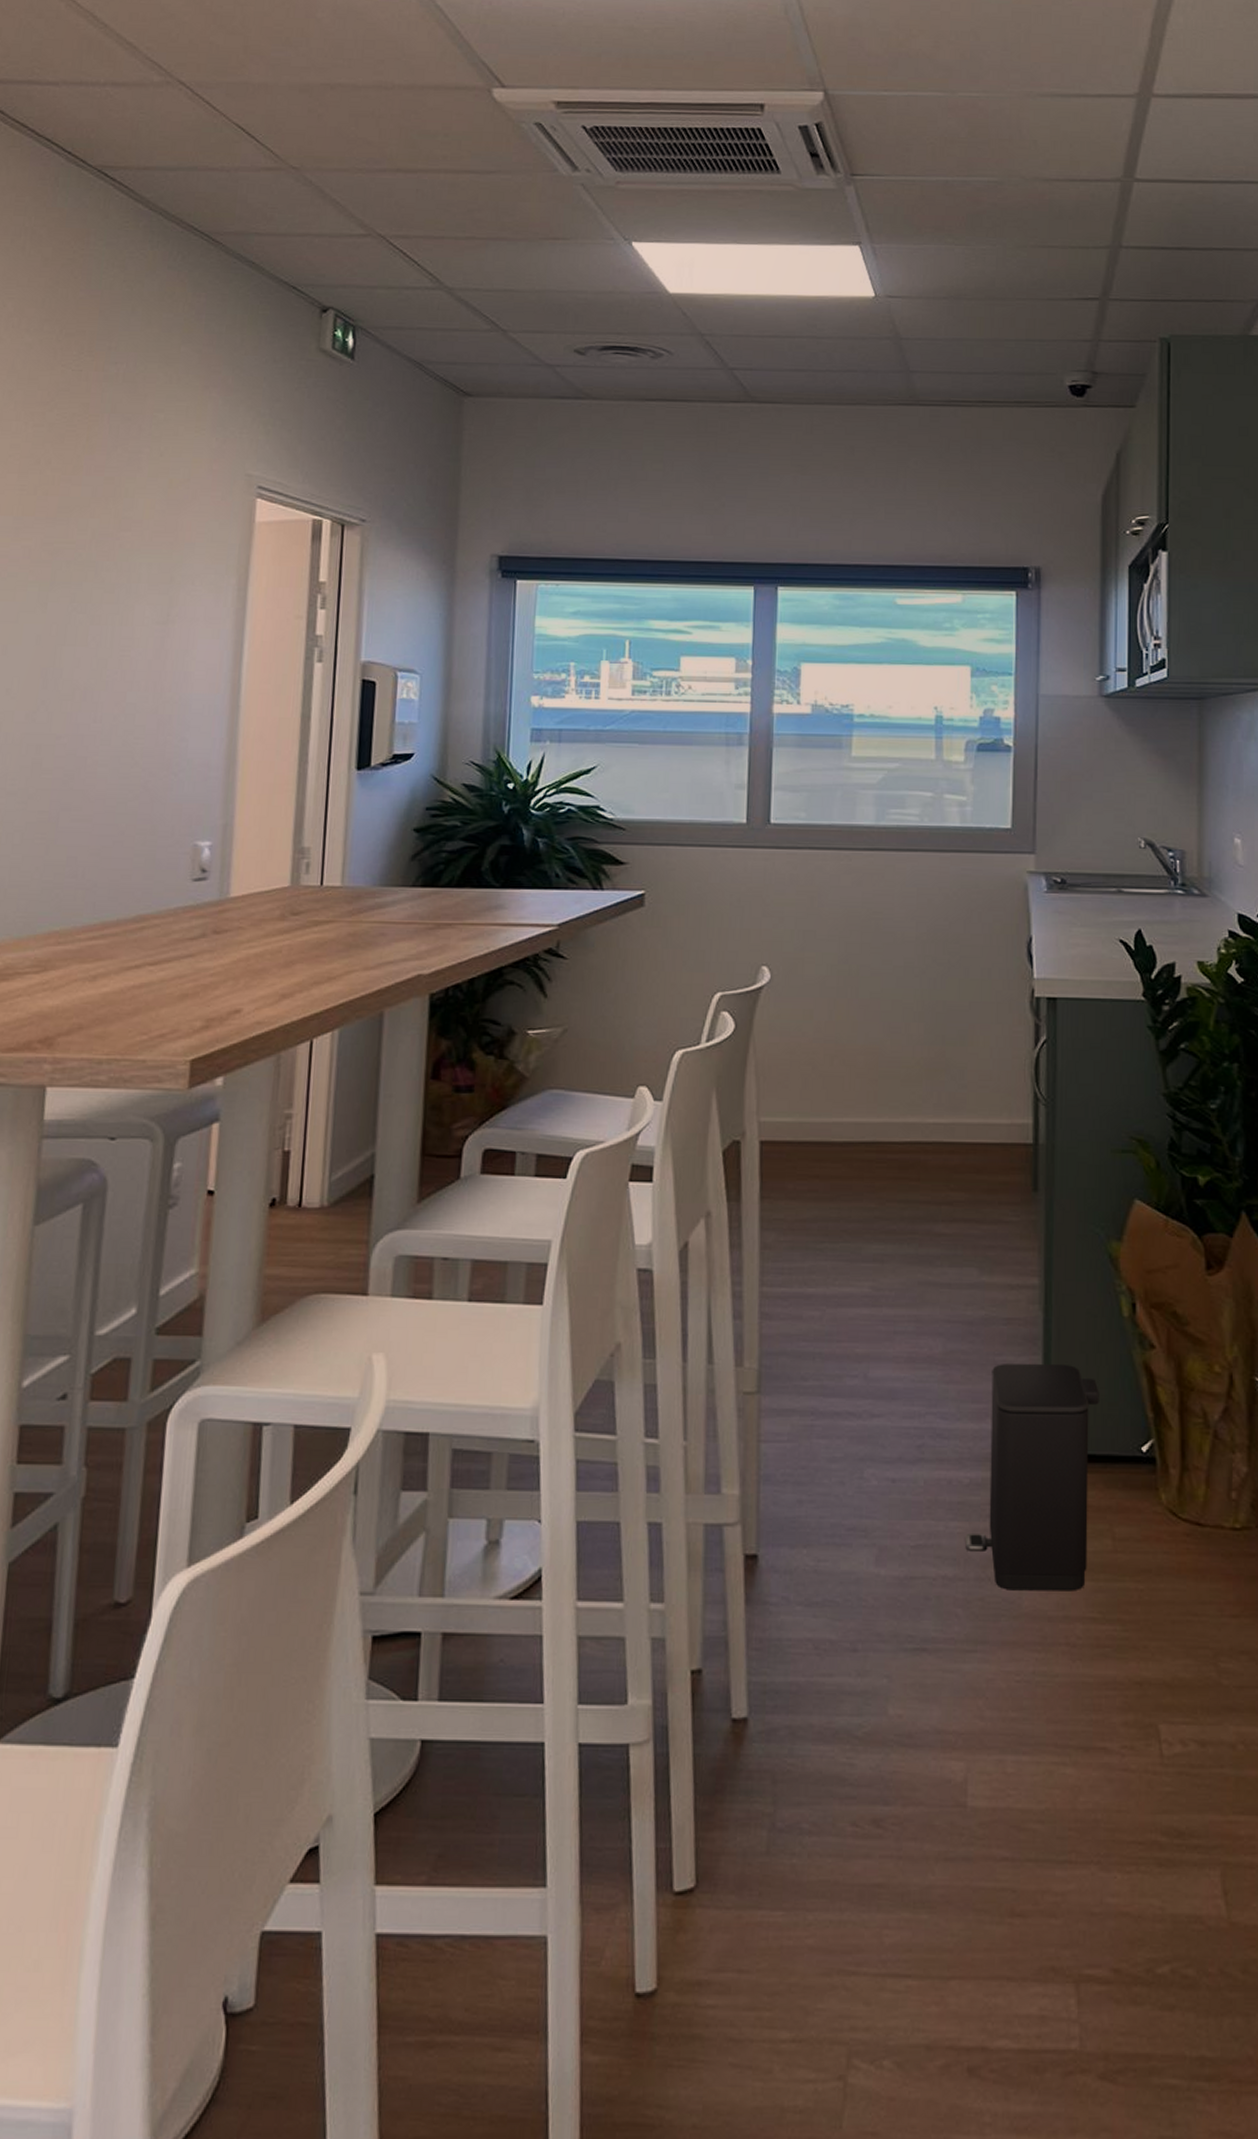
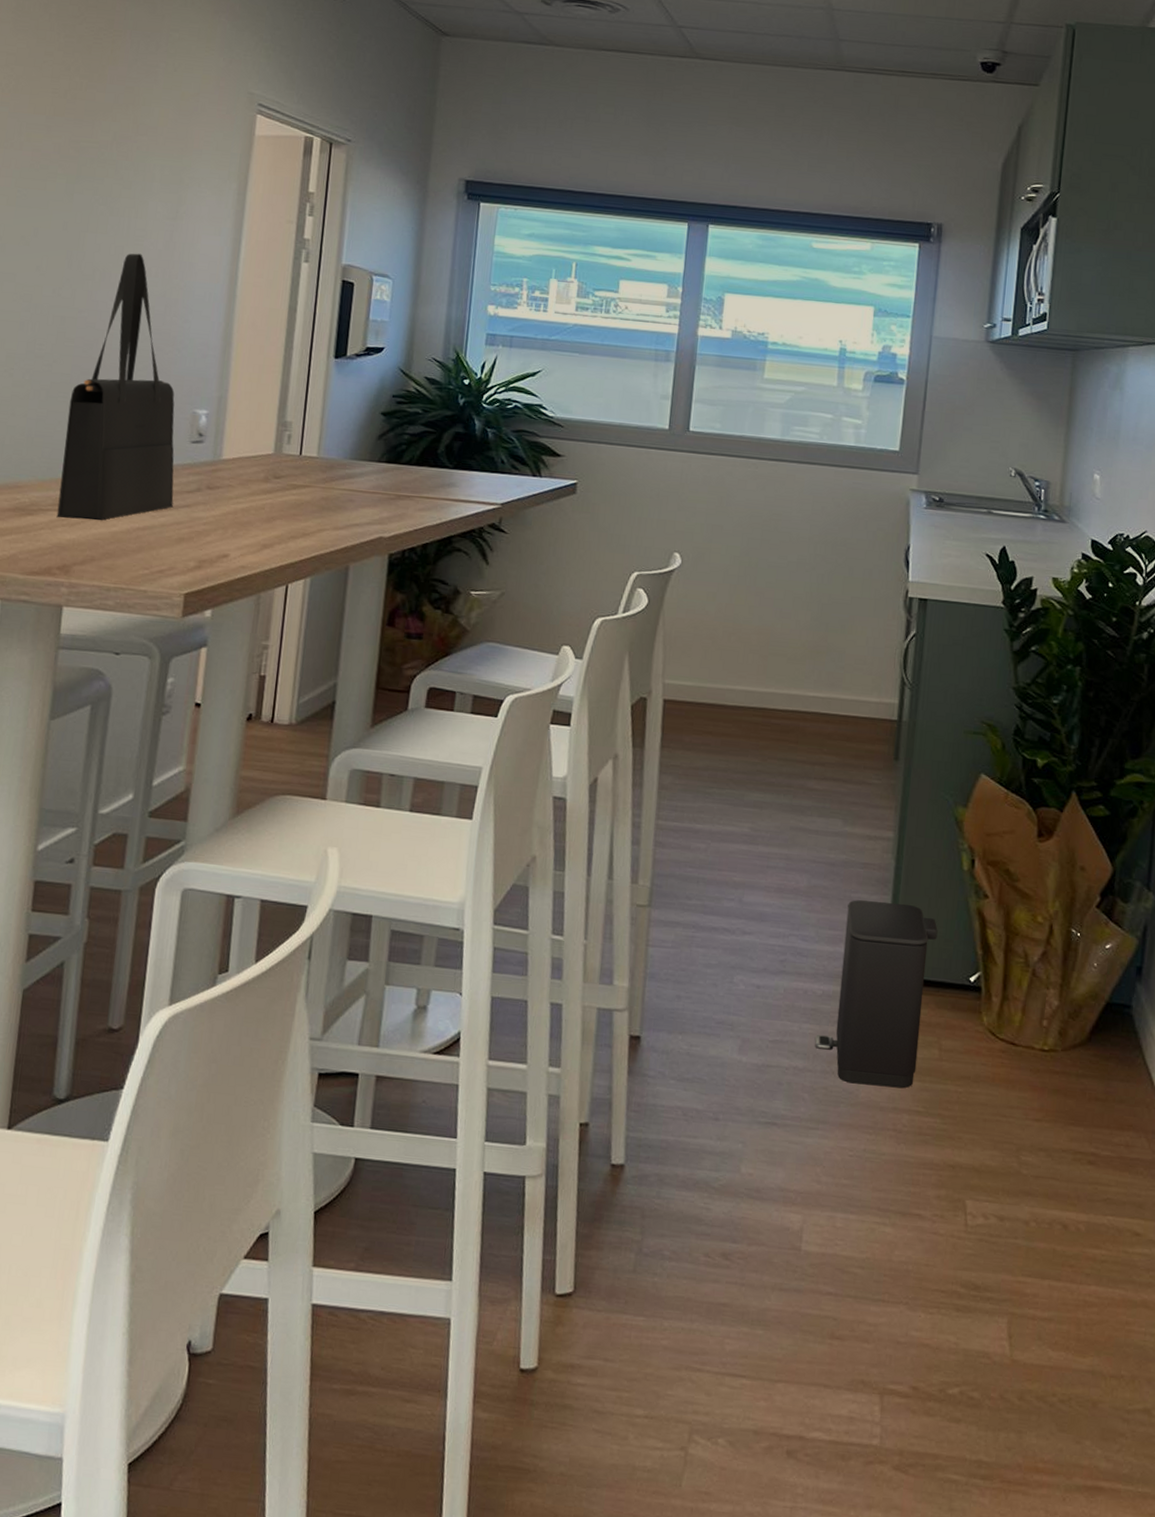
tote bag: none [36,665,174,982] -> present [56,253,175,520]

